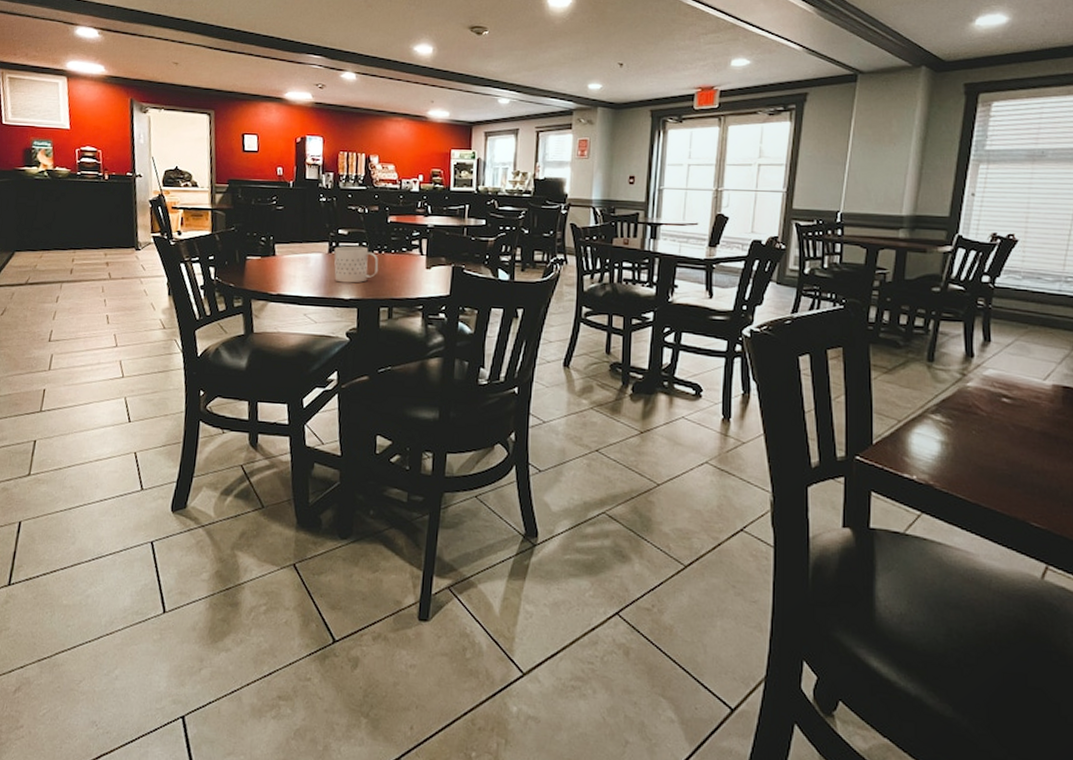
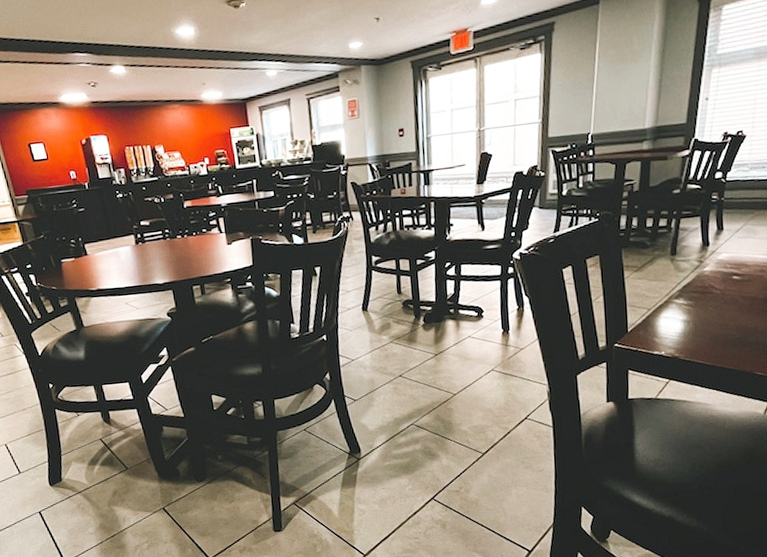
mug: present [334,245,379,283] -> none [140,233,185,270]

